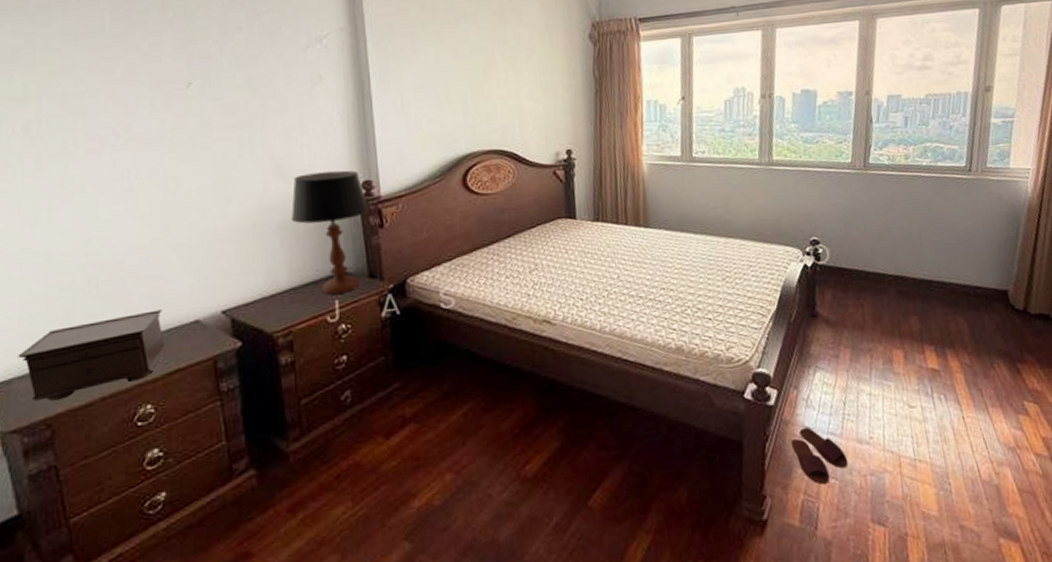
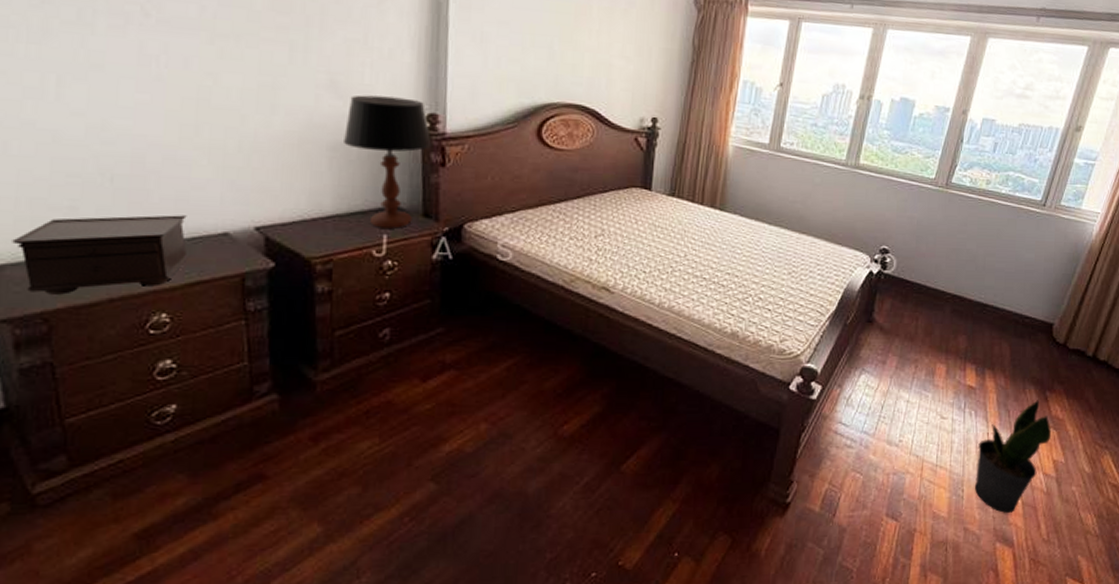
slippers: present [791,427,848,484] -> none [825,423,875,477]
potted plant: none [955,372,1034,504] -> present [975,399,1052,513]

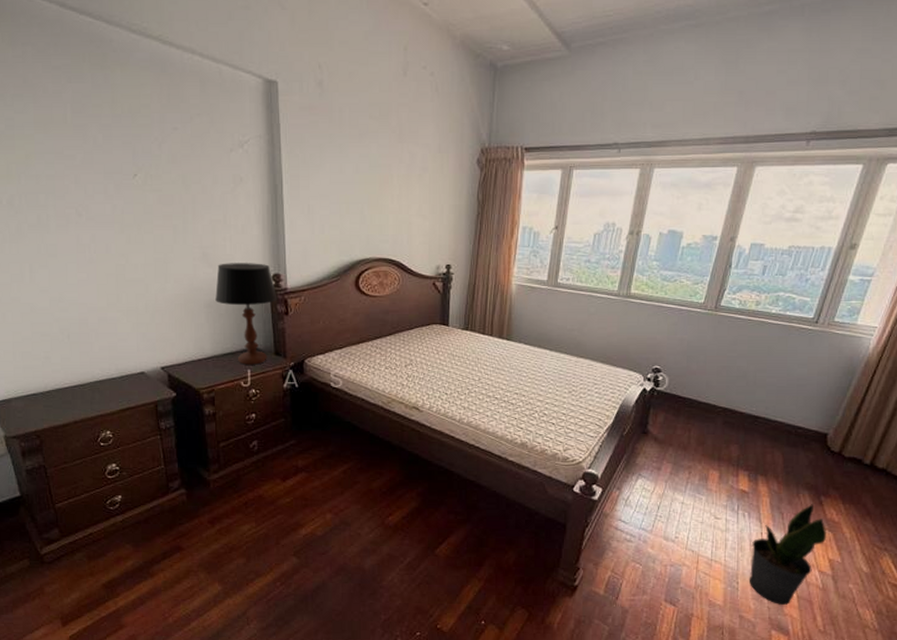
jewelry box: present [12,215,188,295] -> none [14,360,120,419]

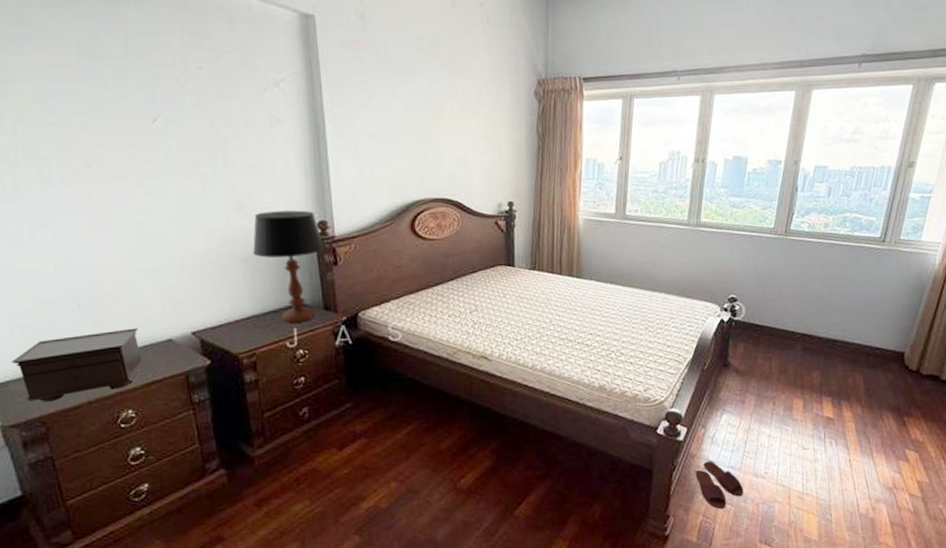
jewelry box: none [14,360,120,419] -> present [12,328,143,402]
slippers: none [607,521,653,566] -> present [695,460,744,509]
potted plant: present [750,503,827,605] -> none [842,424,913,533]

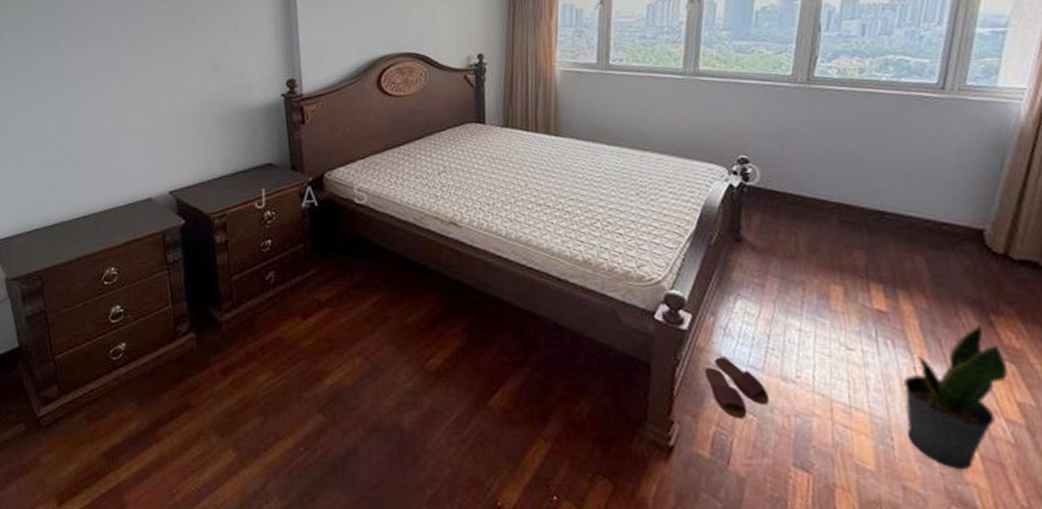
jewelry box: present [12,328,143,402] -> none [18,187,126,257]
table lamp: present [253,210,325,323] -> none [226,69,293,183]
potted plant: none [842,424,913,533] -> present [903,324,1009,469]

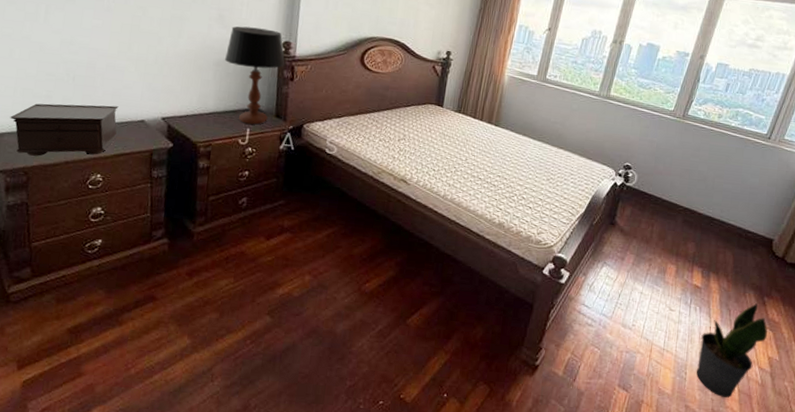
jewelry box: none [18,187,126,257] -> present [10,103,119,156]
table lamp: none [226,69,293,183] -> present [225,26,286,125]
slippers: present [704,356,769,418] -> none [570,305,611,350]

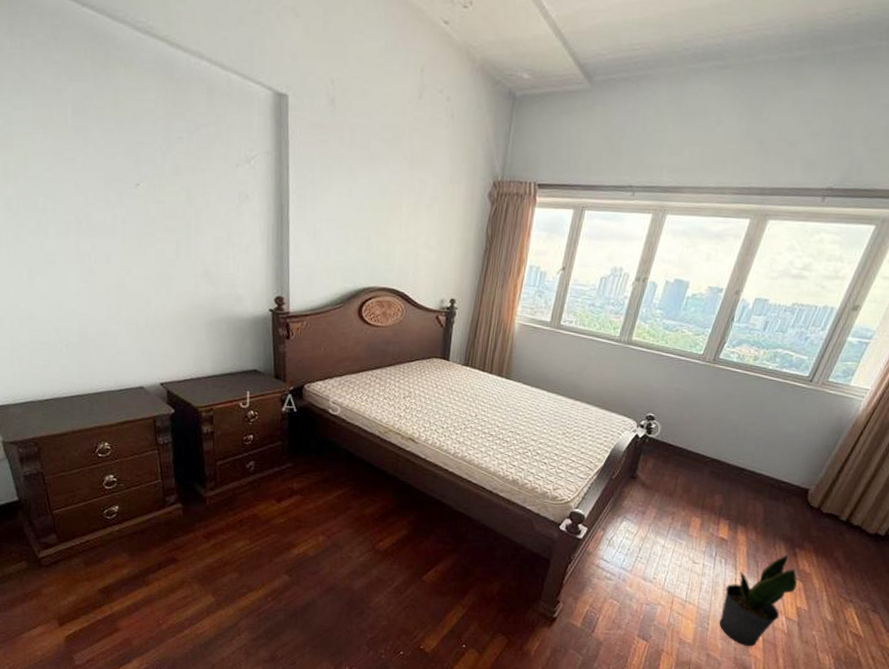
jewelry box: present [10,103,119,156] -> none [12,372,119,427]
table lamp: present [225,26,286,125] -> none [217,282,279,387]

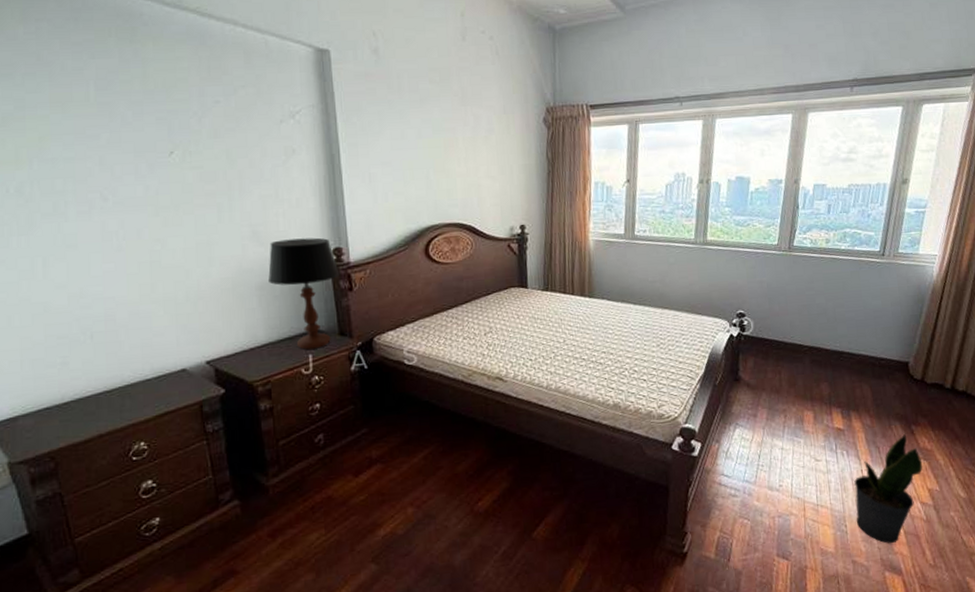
table lamp: none [217,282,279,387] -> present [268,237,340,350]

